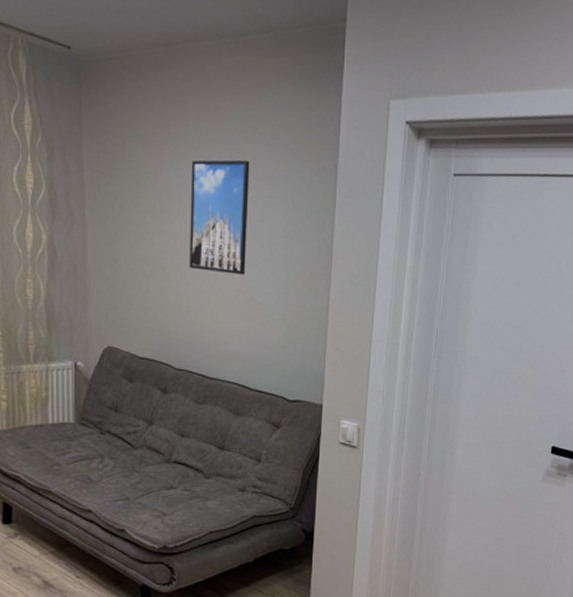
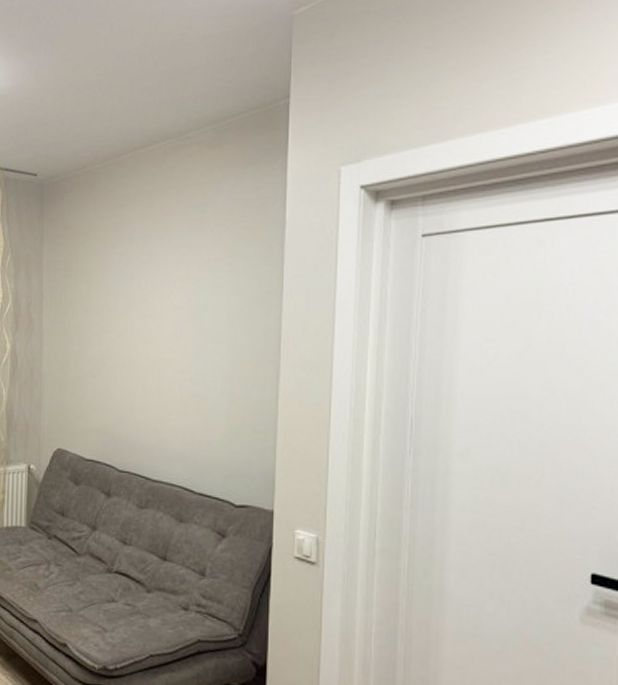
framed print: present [189,159,250,275] -> none [134,252,193,369]

